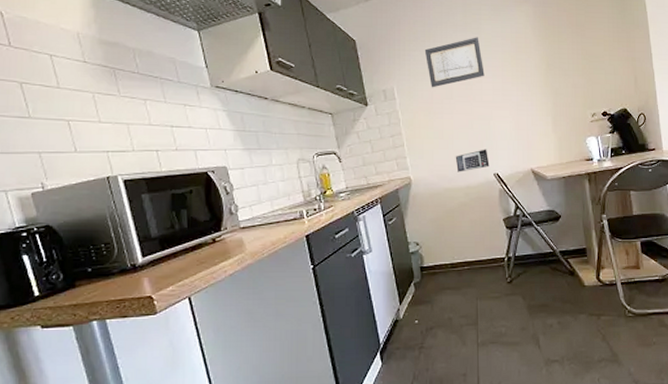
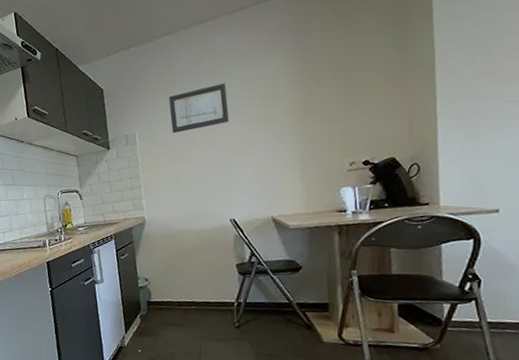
calendar: present [455,149,490,172] -> none [190,194,227,216]

